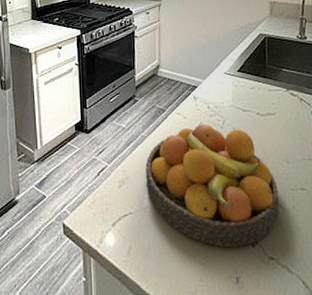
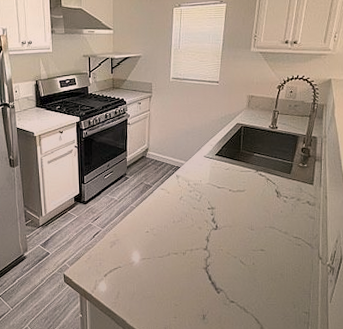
fruit bowl: present [145,124,279,248] -> none [133,198,242,293]

